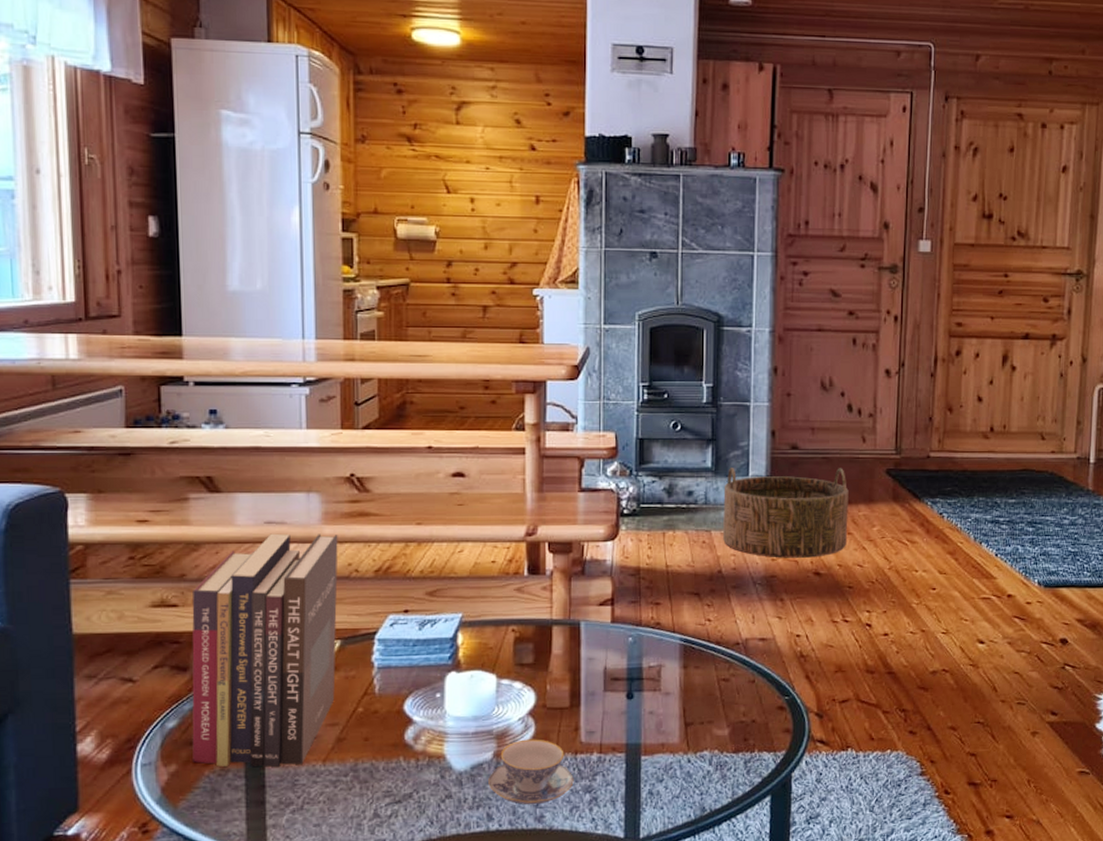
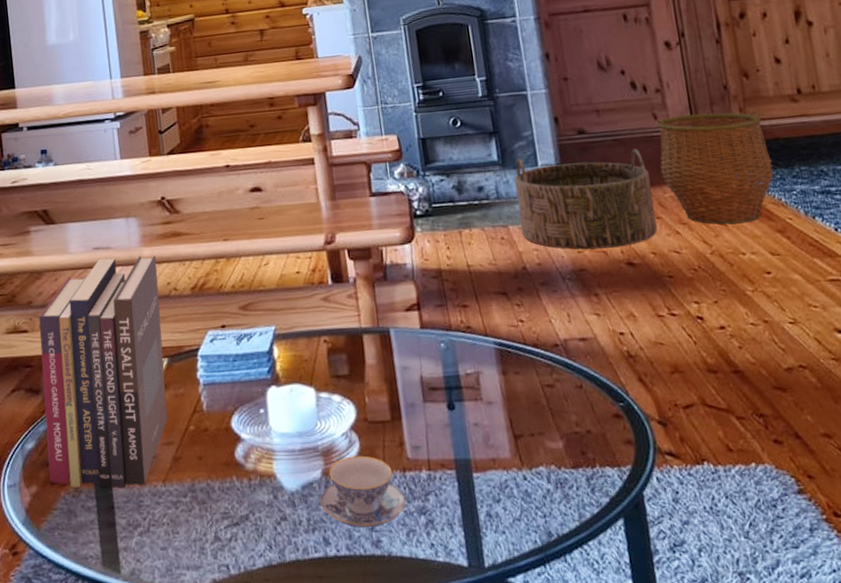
basket: none [860,440,956,544] -> present [656,110,774,225]

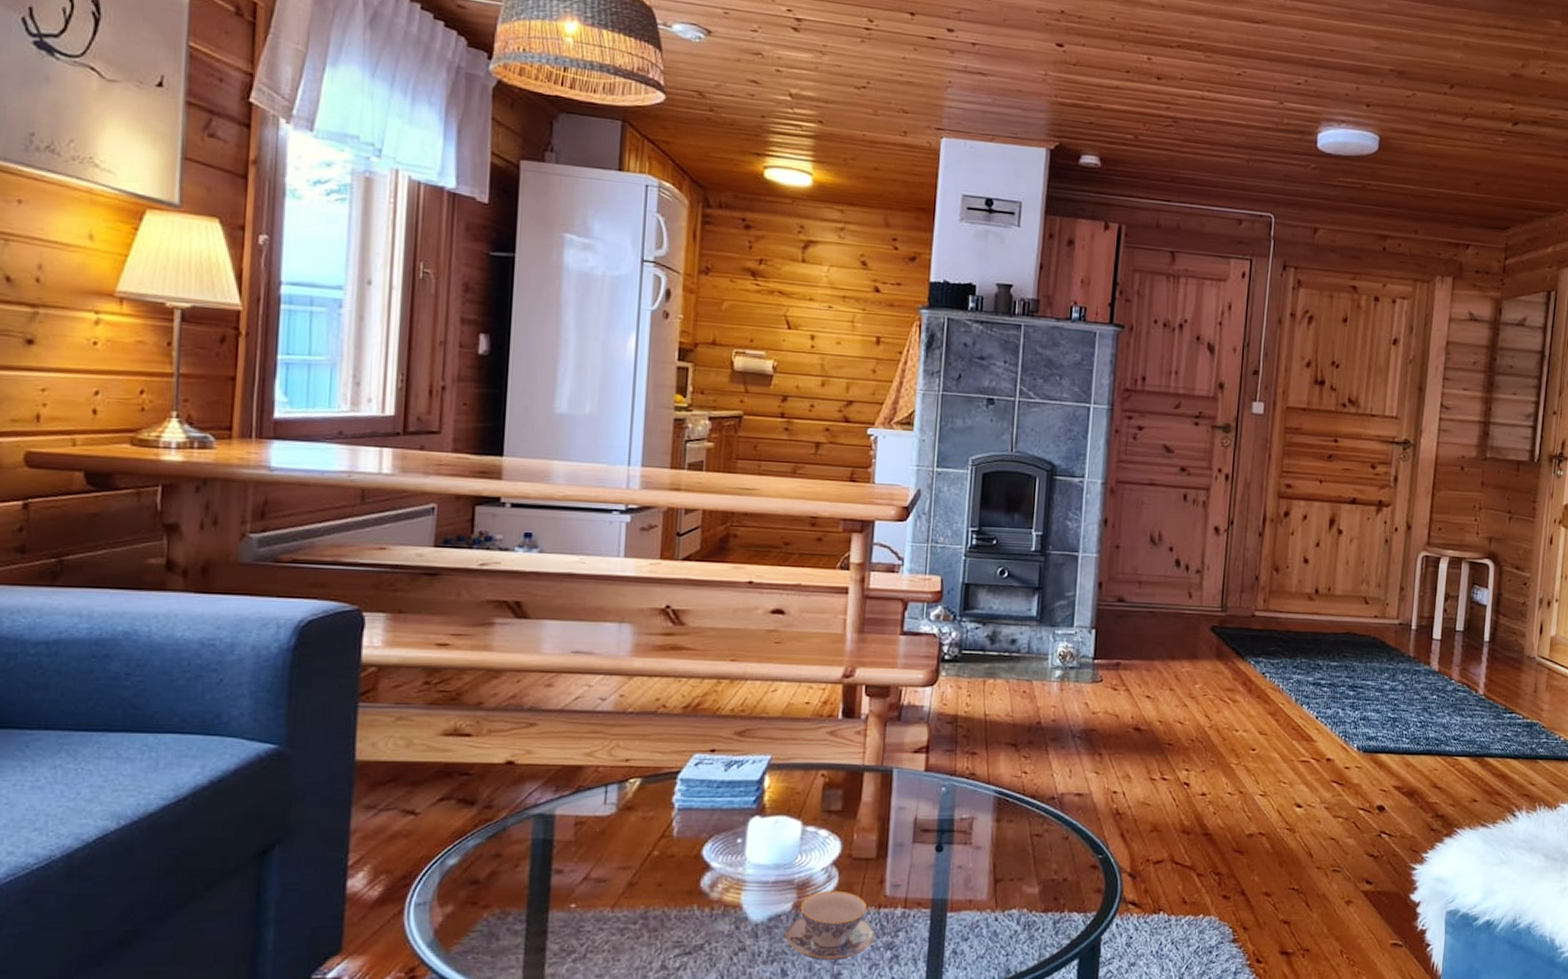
books: present [39,256,168,488] -> none [471,663,648,911]
basket: present [514,148,657,249] -> none [1044,618,1173,712]
basket: present [656,110,774,225] -> none [1184,597,1280,703]

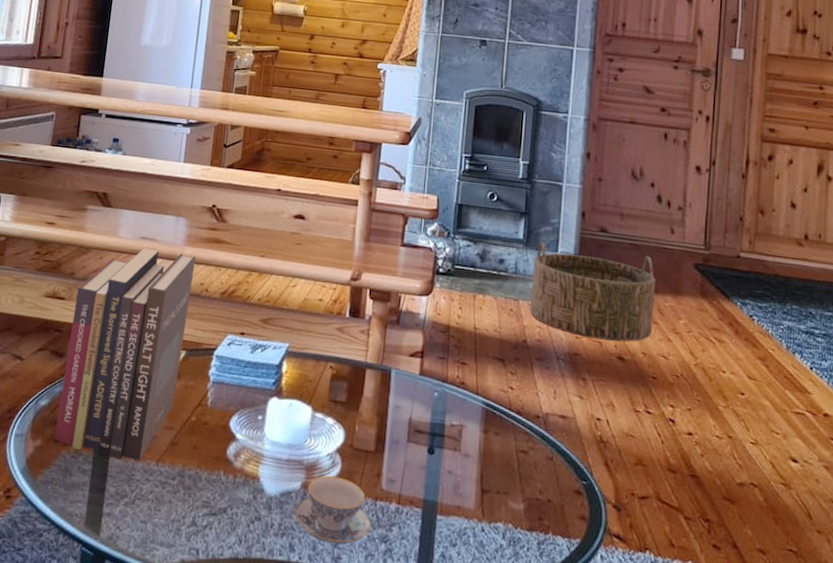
books: none [471,663,648,911] -> present [54,247,196,460]
basket: none [1044,618,1173,712] -> present [530,242,656,342]

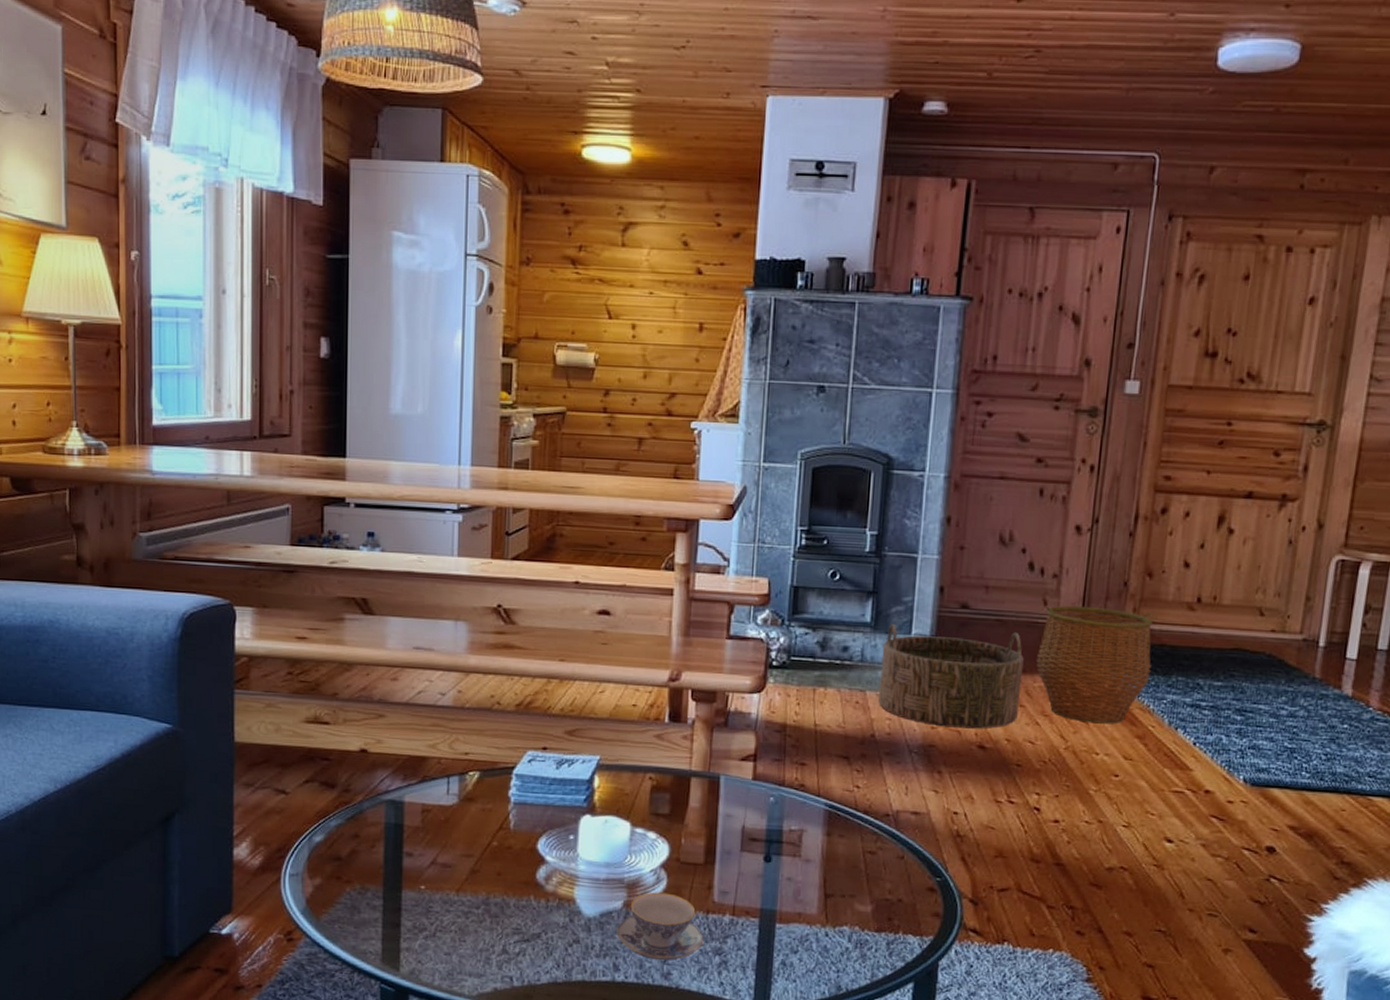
books: present [54,247,196,460] -> none [336,659,482,891]
basket: none [667,234,768,345] -> present [1036,605,1153,724]

